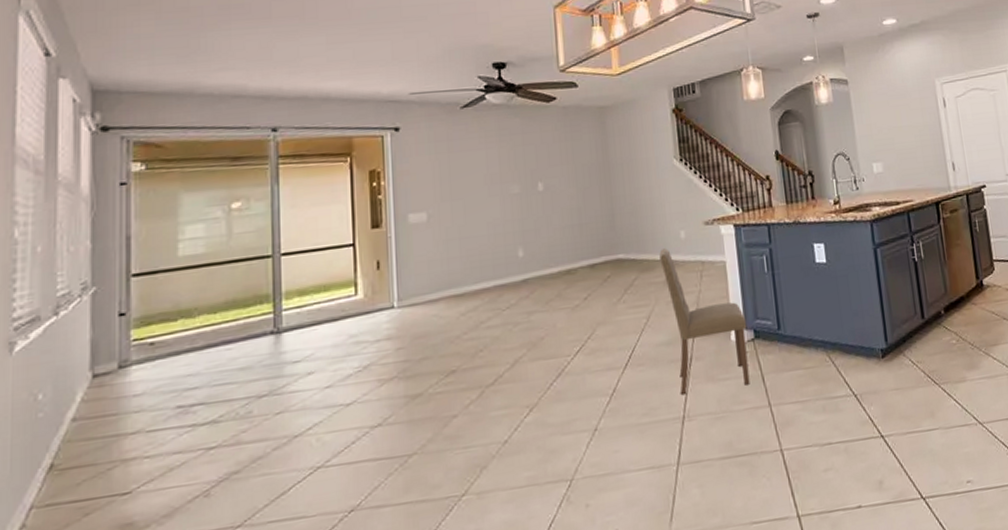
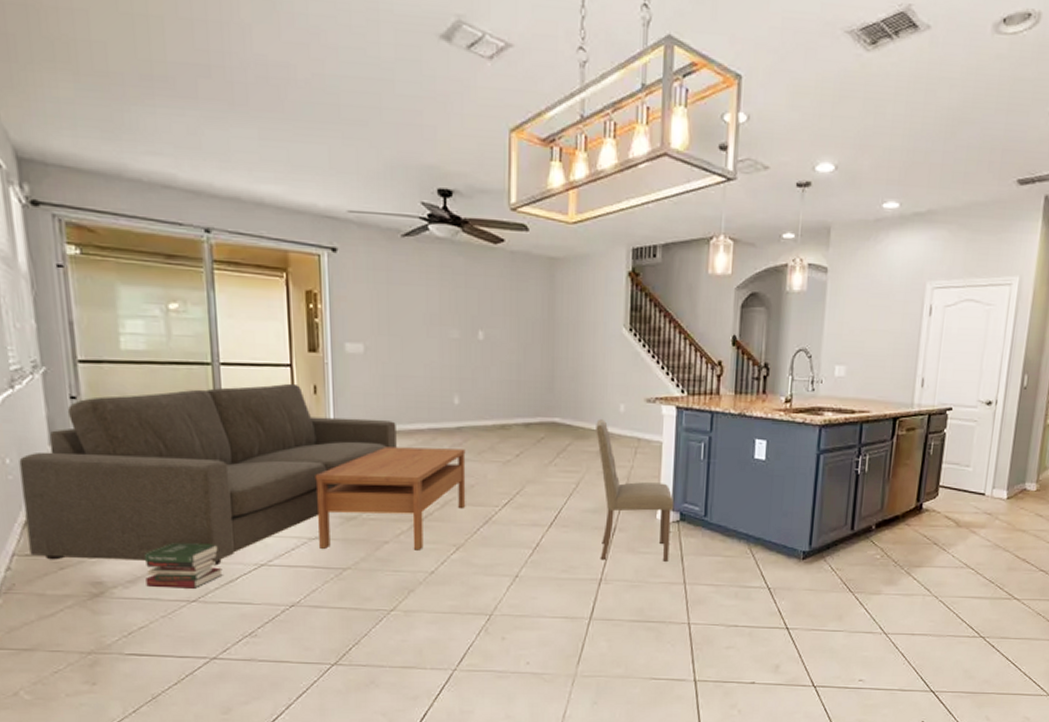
sofa: none [51,262,463,507] -> present [19,383,397,566]
books: none [184,451,274,518] -> present [144,543,223,589]
coffee table: none [378,301,537,437] -> present [315,447,466,550]

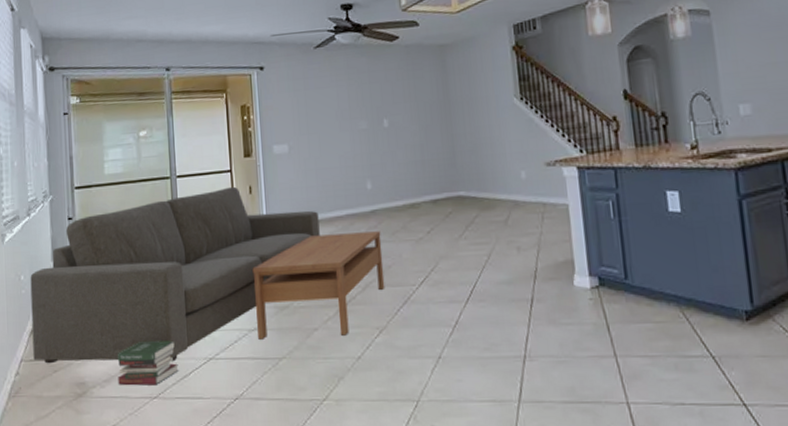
dining chair: present [596,418,675,562] -> none [500,187,594,335]

